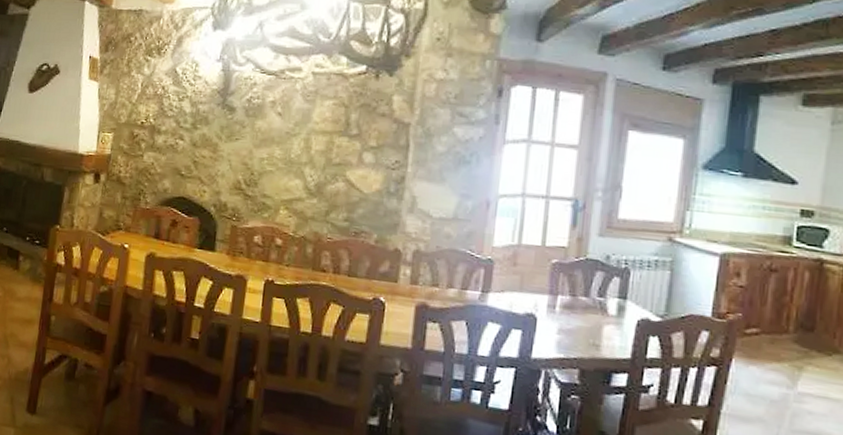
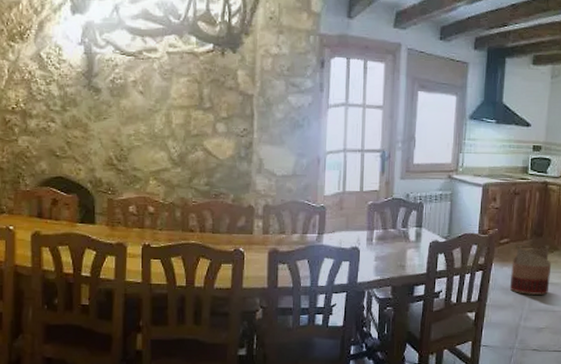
basket: none [758,339,829,413] -> present [509,245,552,296]

